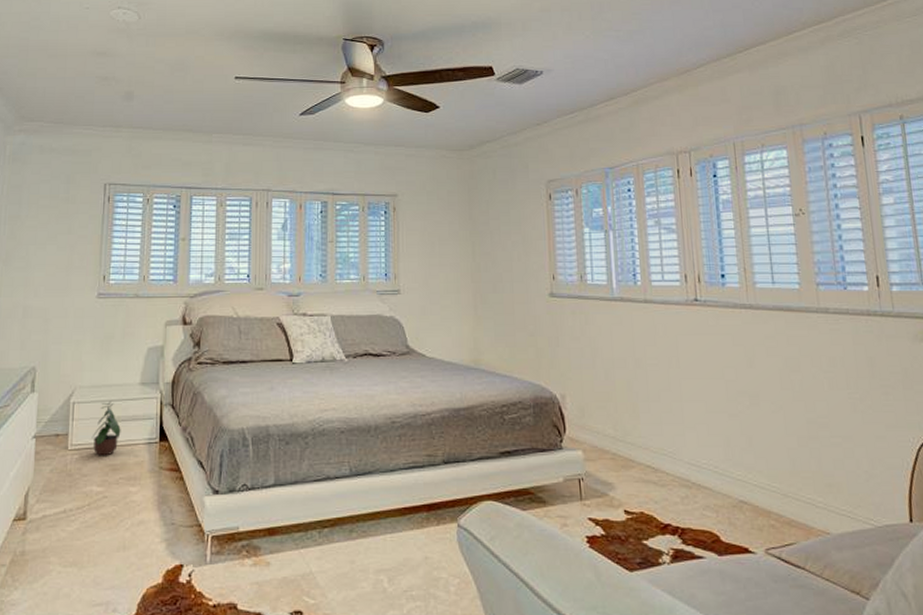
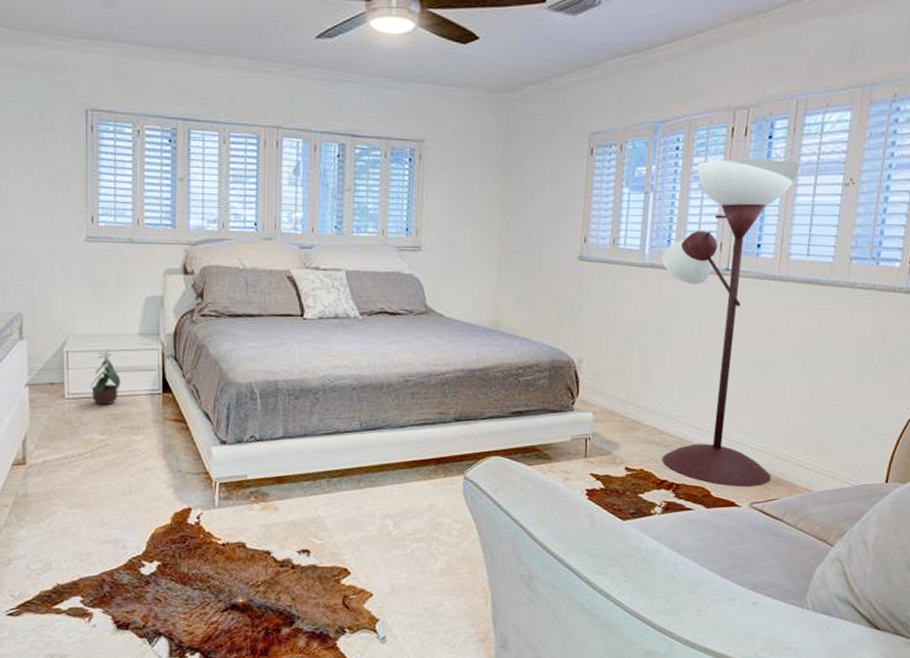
floor lamp: none [629,196,783,531] -> present [661,158,799,488]

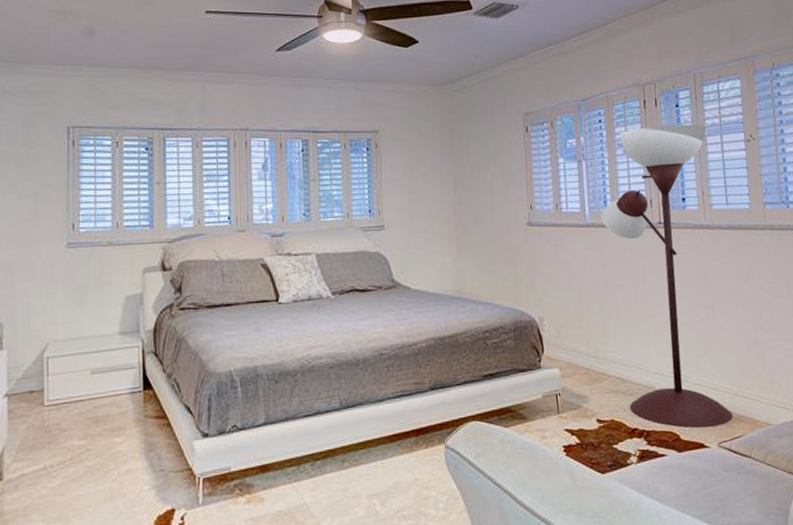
potted plant: present [89,350,121,406] -> none [70,352,101,410]

